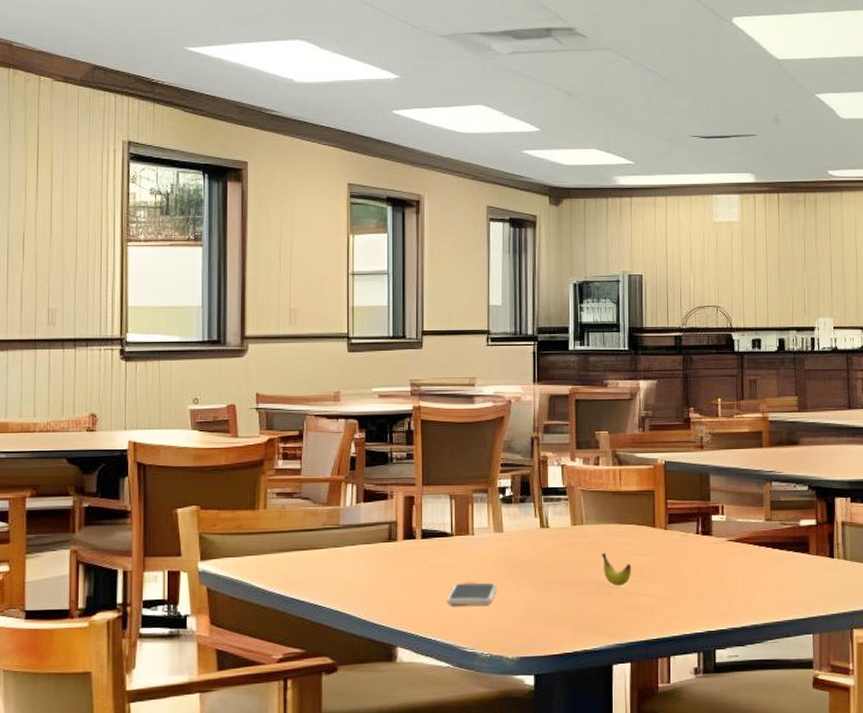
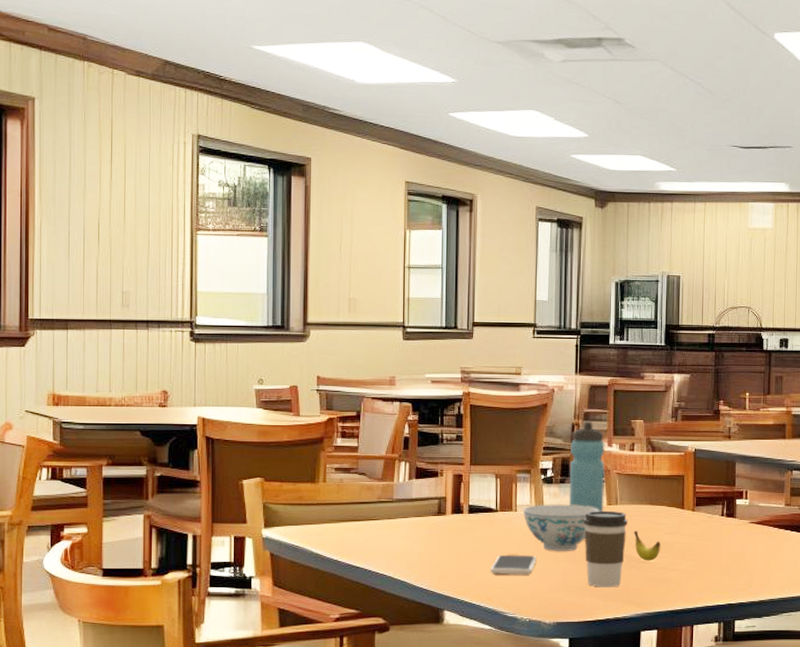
bowl: none [481,525,563,578] -> present [524,504,599,551]
water bottle: none [529,434,568,532] -> present [569,421,605,511]
coffee cup: none [546,531,595,617] -> present [583,510,628,588]

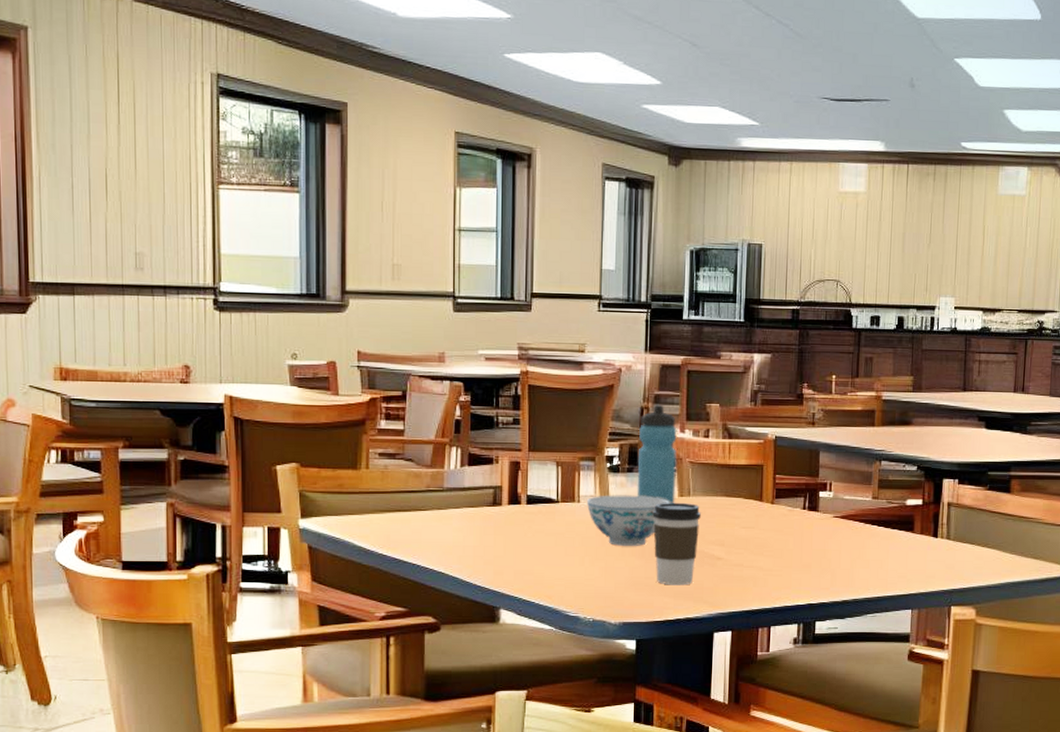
smartphone: present [490,554,537,575] -> none [551,549,601,571]
banana: present [633,531,661,561] -> none [707,525,737,558]

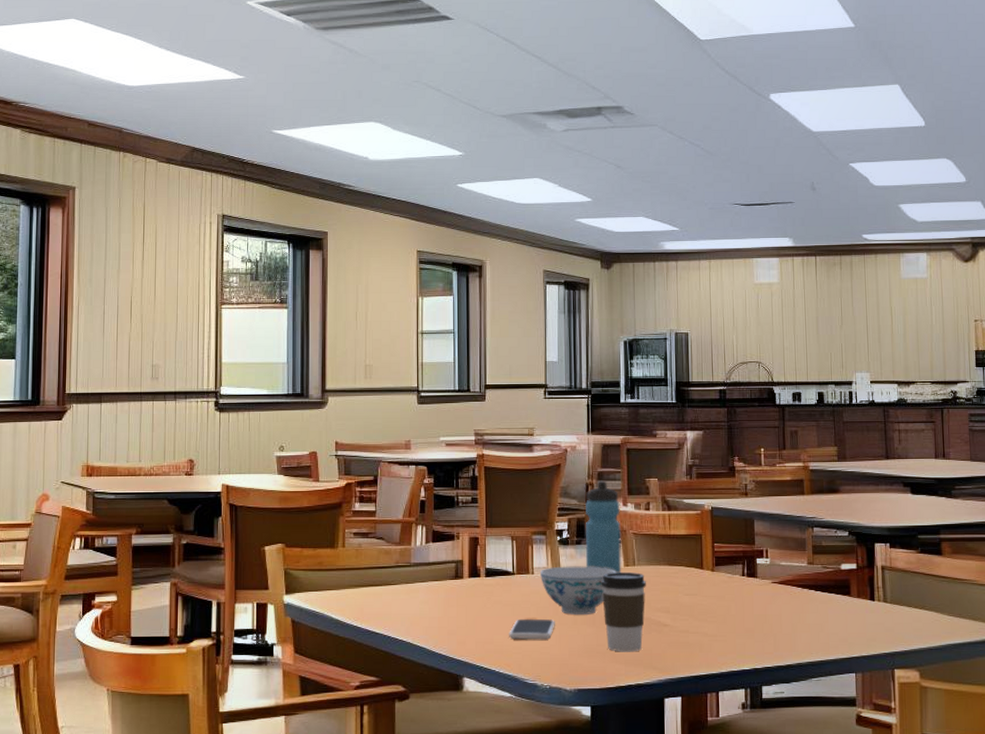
smartphone: none [551,549,601,571] -> present [509,618,555,640]

